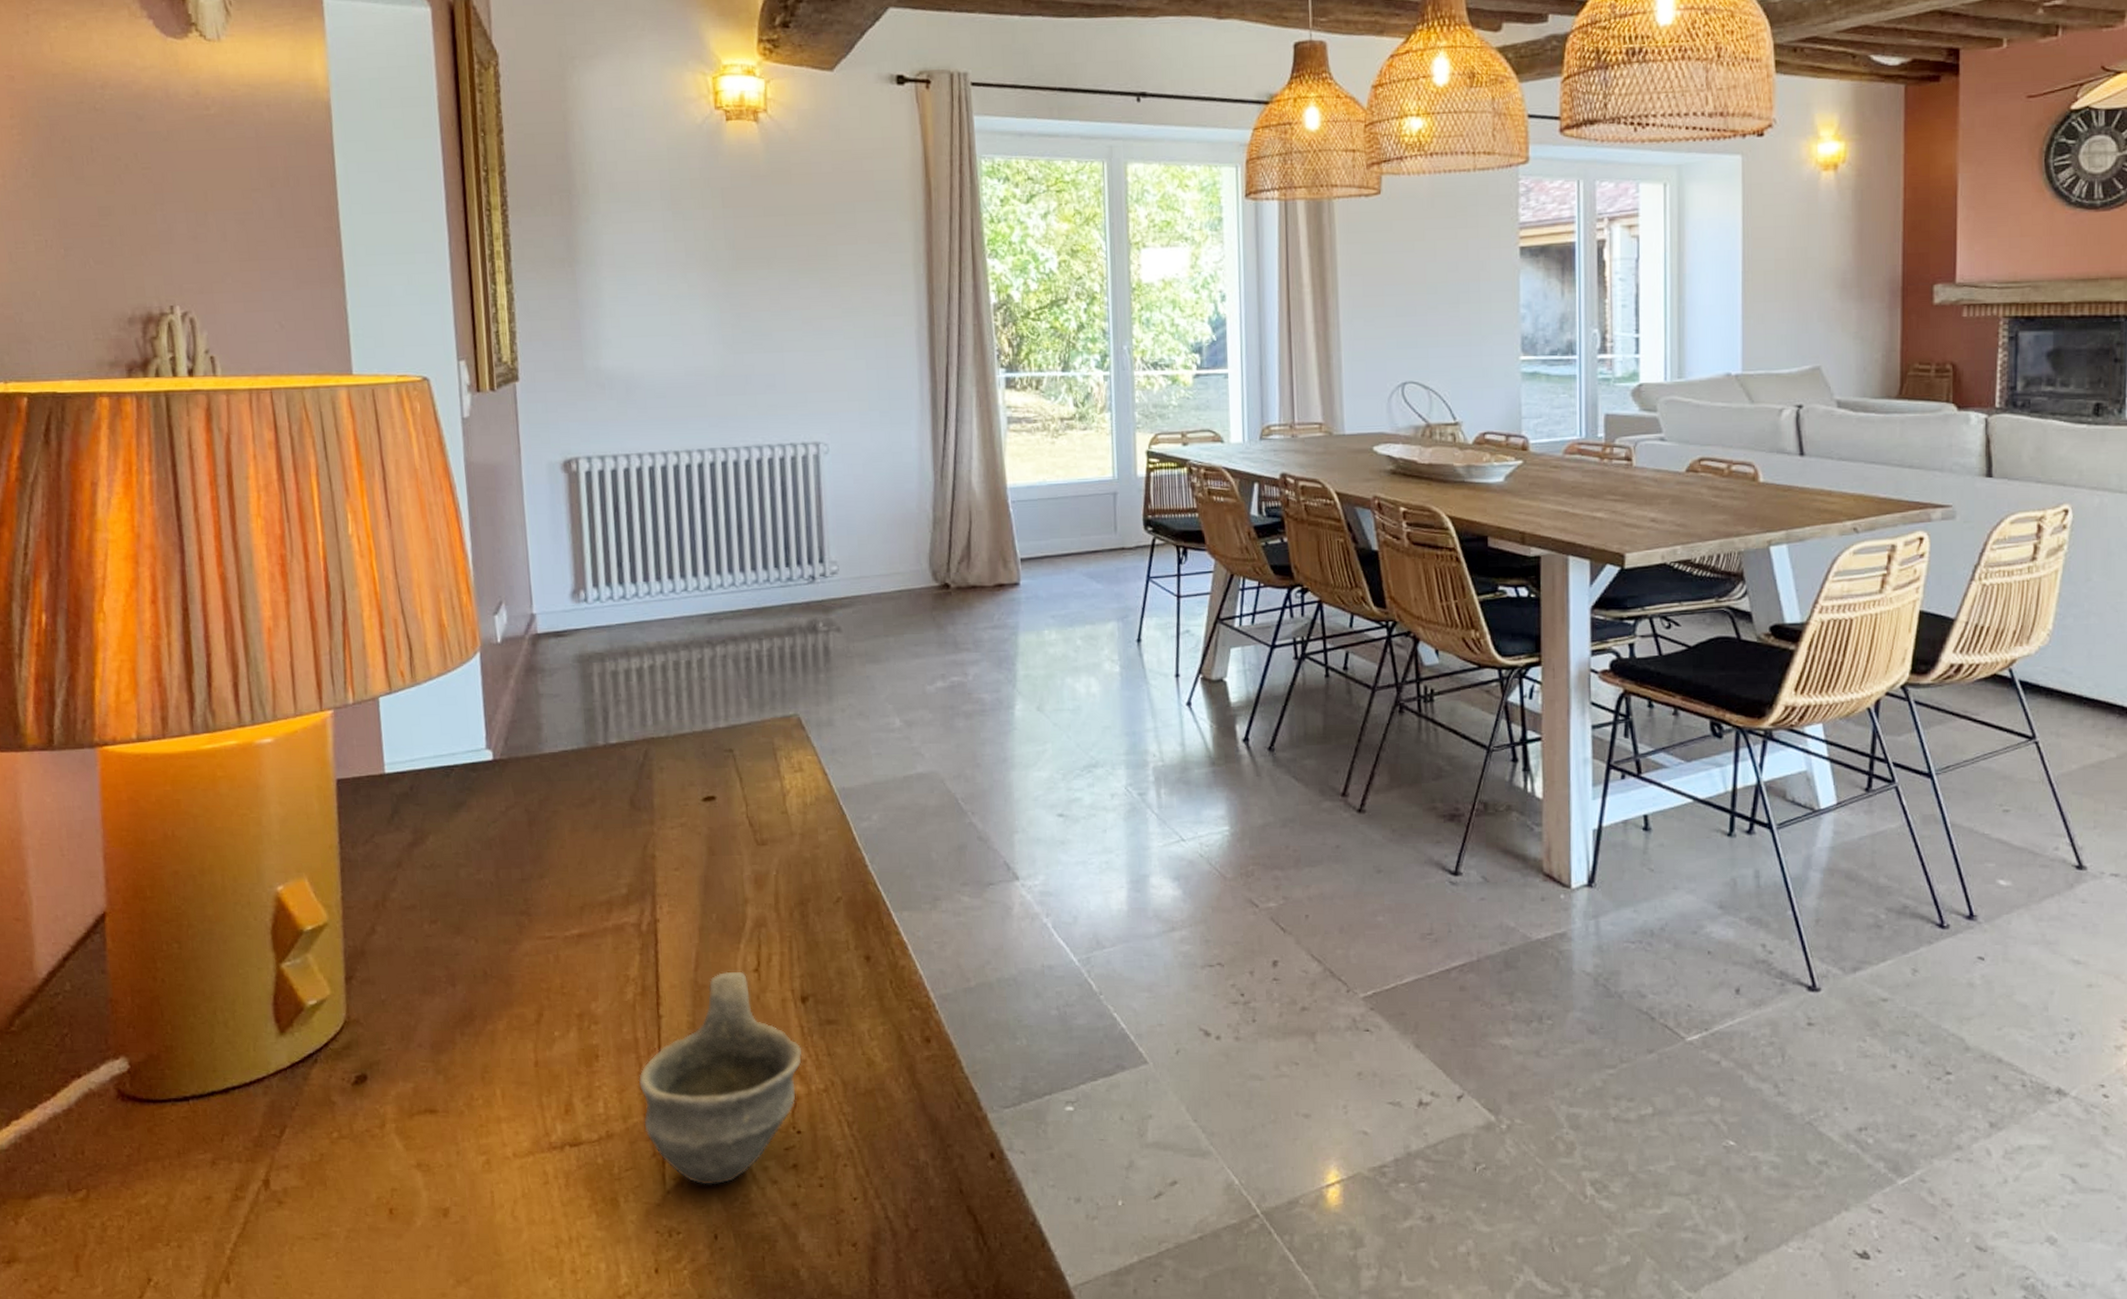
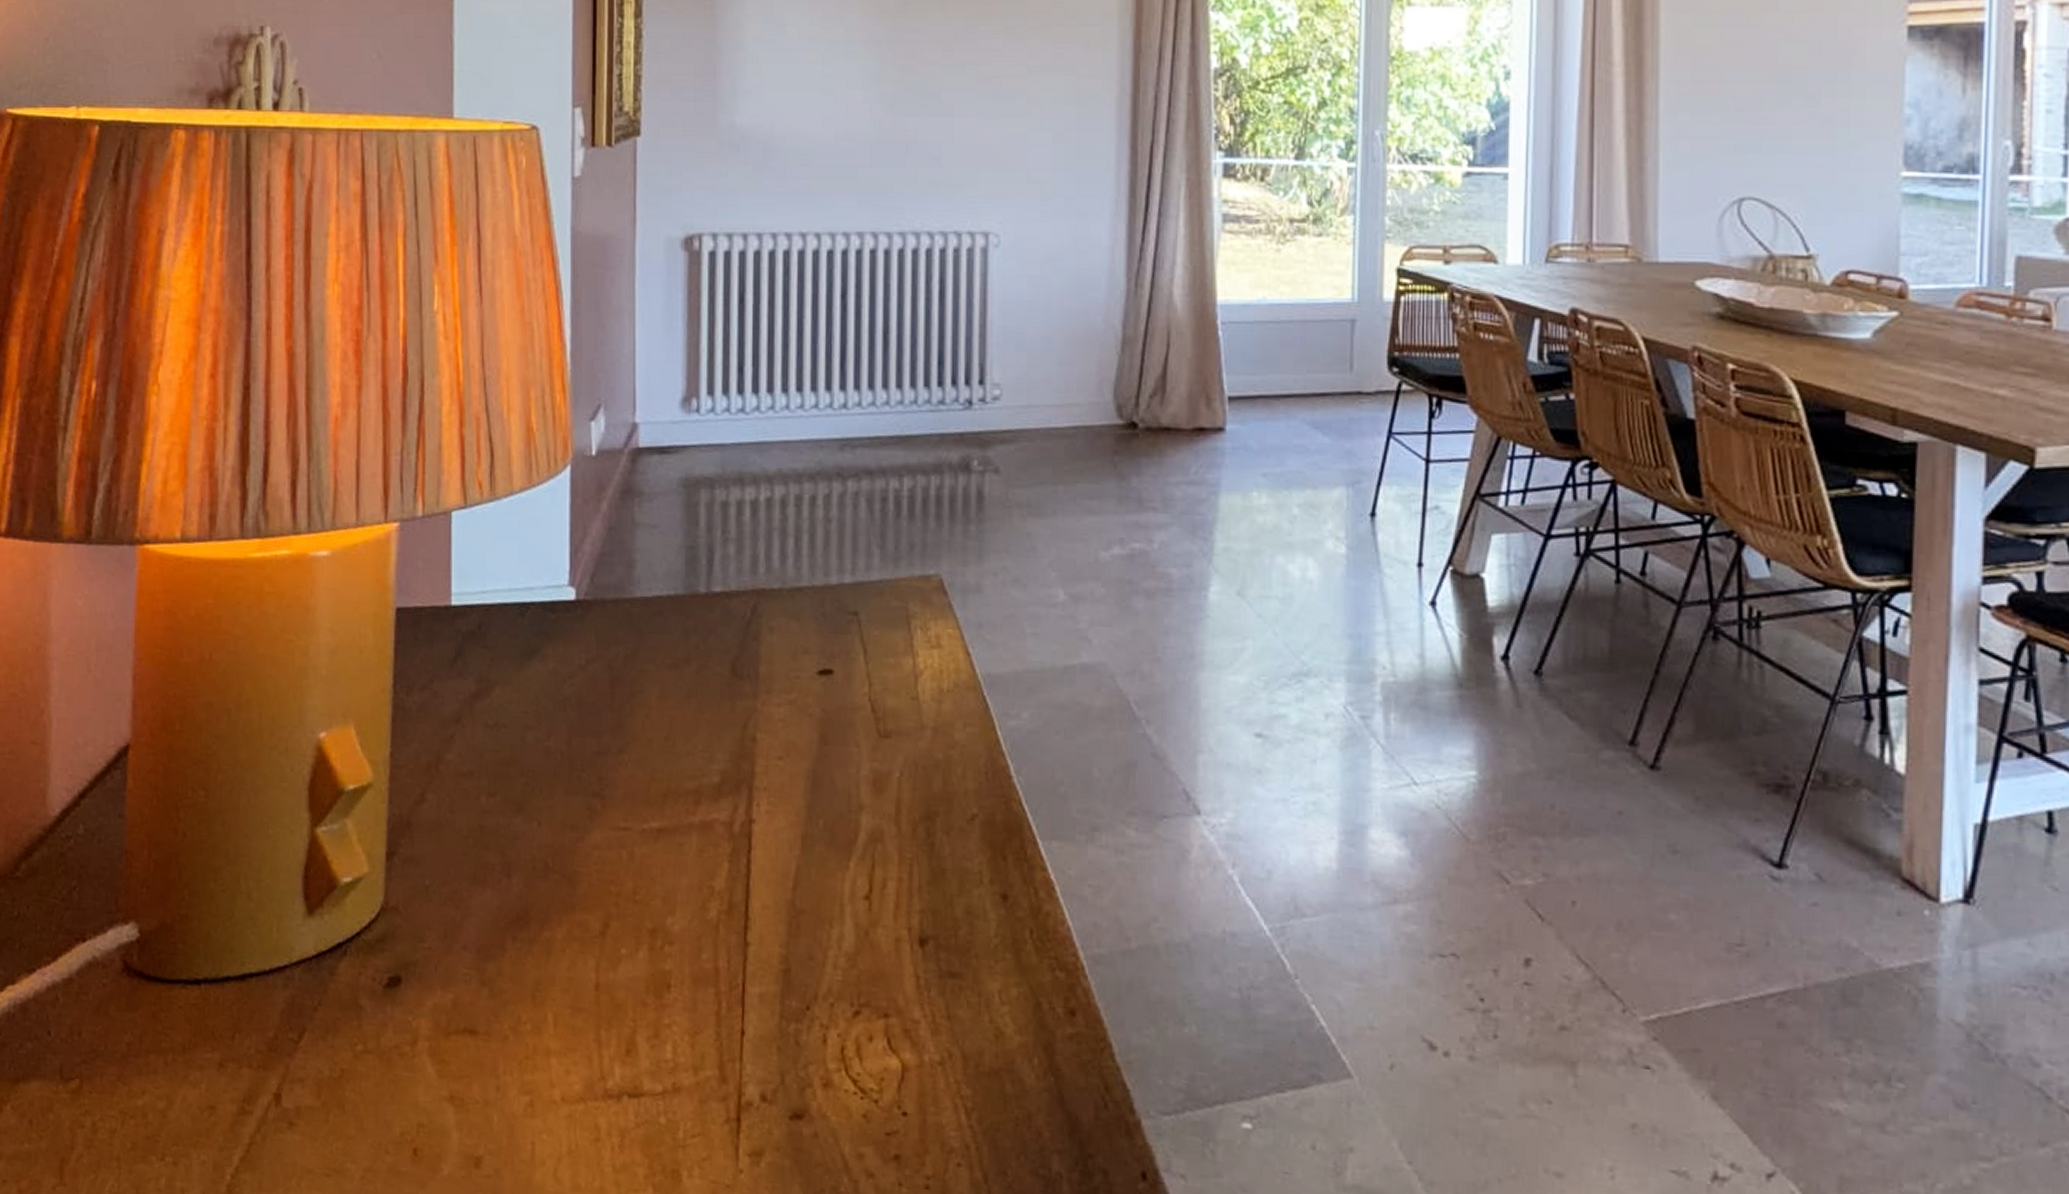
cup: present [638,971,803,1185] -> none [715,895,916,1170]

